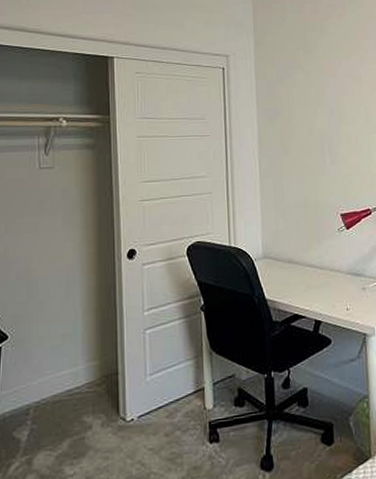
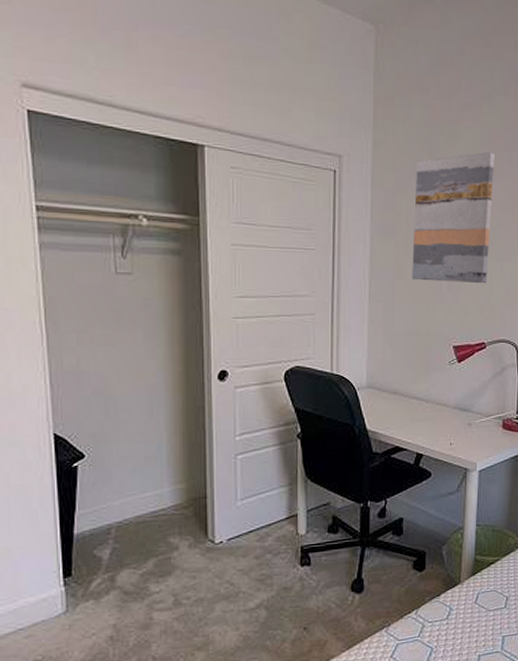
wall art: none [292,41,366,156] -> present [412,151,494,284]

